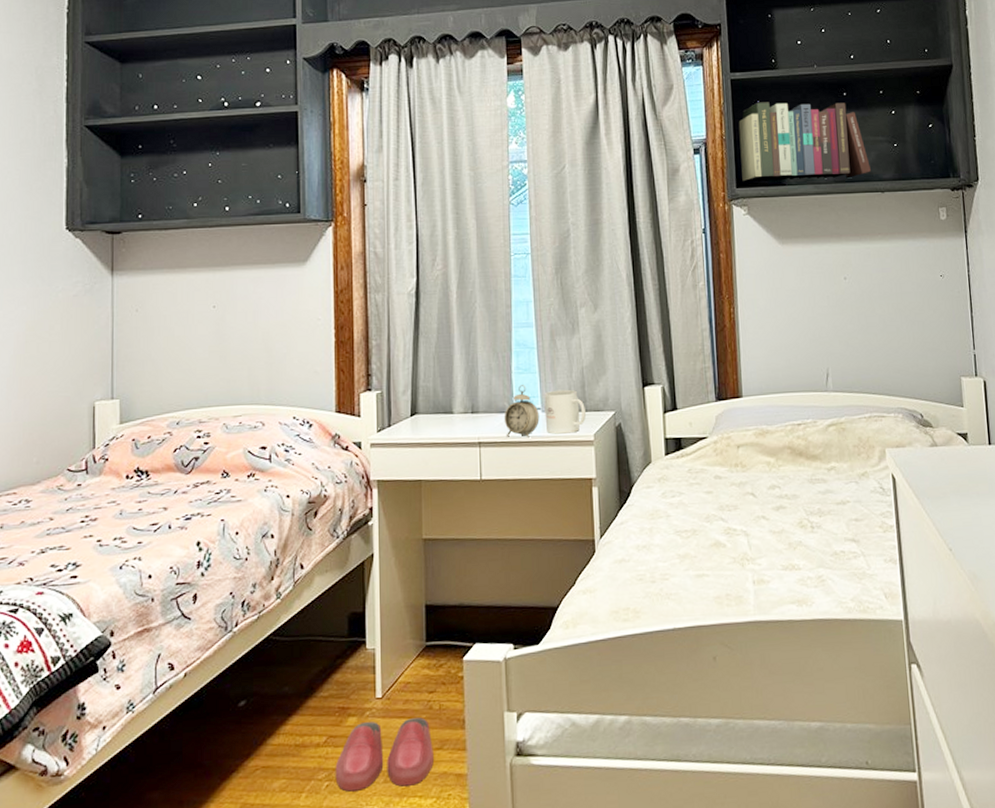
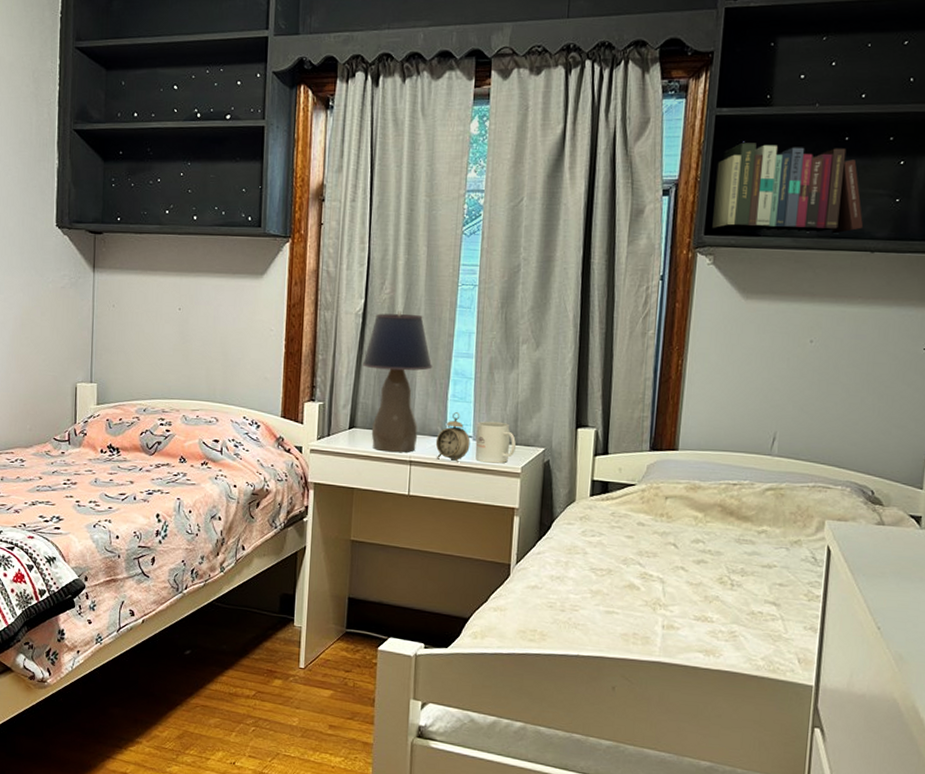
slippers: present [335,717,434,792] -> none [260,685,345,744]
table lamp: none [420,286,493,437] -> present [363,310,433,453]

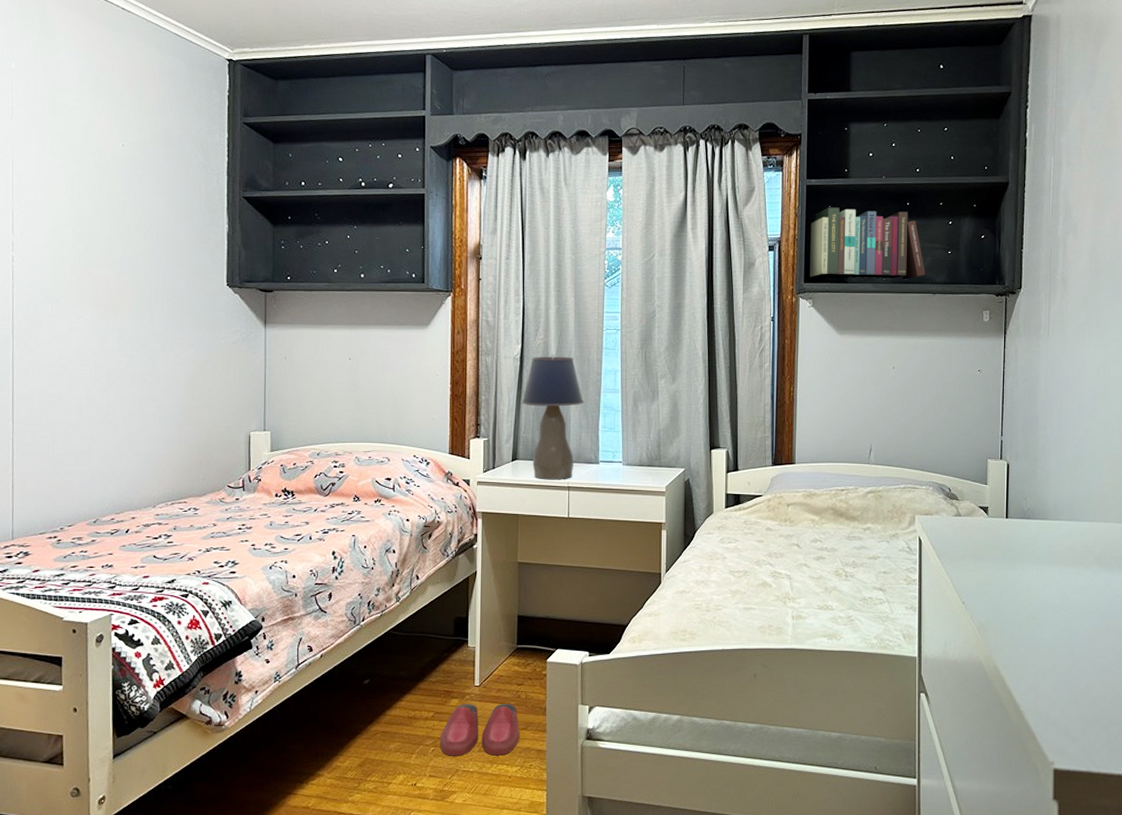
slippers: none [260,685,345,744] -> present [440,704,520,756]
alarm clock: present [435,412,470,462] -> none [590,441,620,485]
mug: present [475,421,516,464] -> none [625,447,660,484]

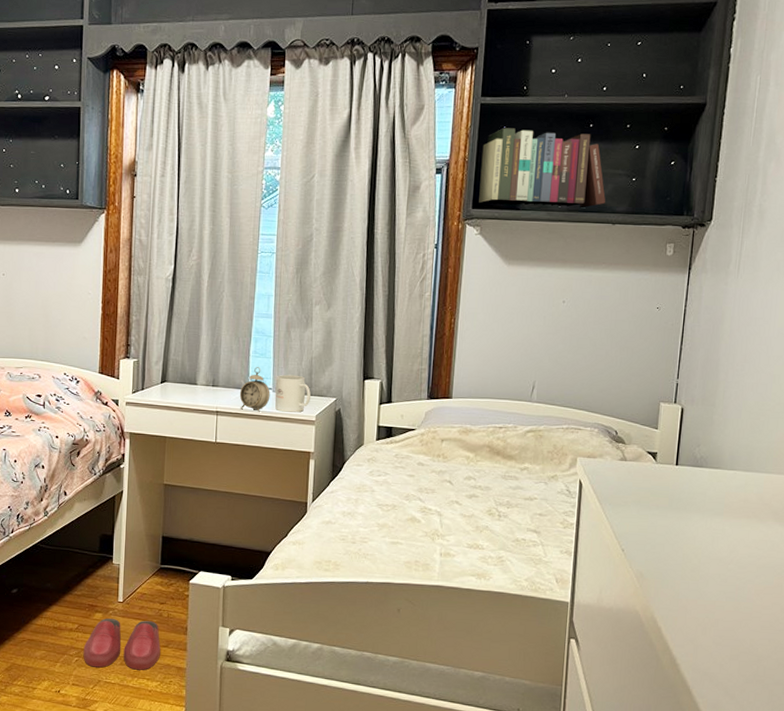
table lamp: present [522,354,584,480] -> none [173,275,236,404]
alarm clock: none [590,441,620,485] -> present [239,367,270,412]
mug: none [625,447,660,484] -> present [274,374,311,413]

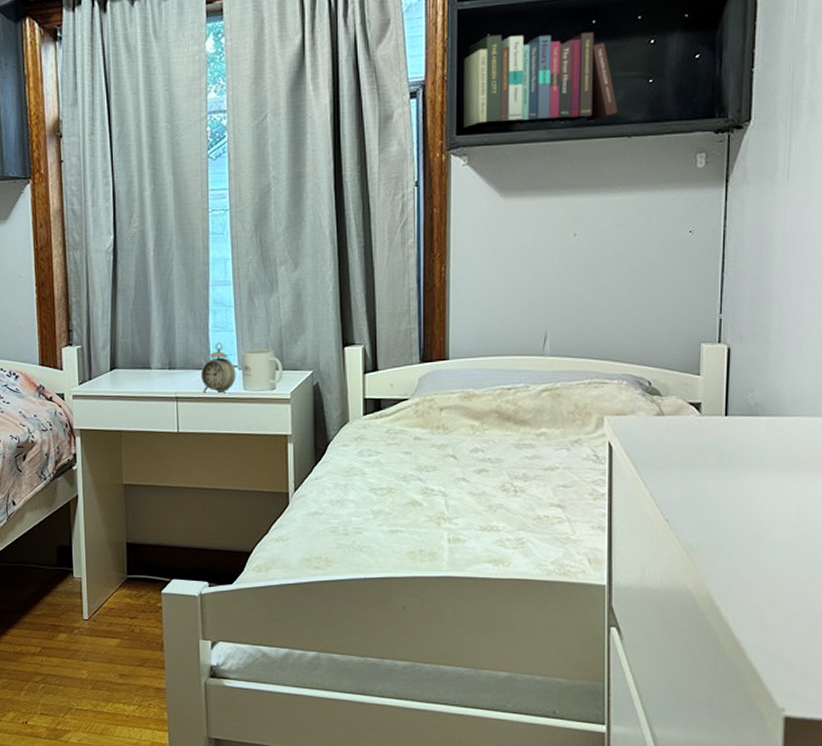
slippers: present [83,618,161,670] -> none [49,639,136,694]

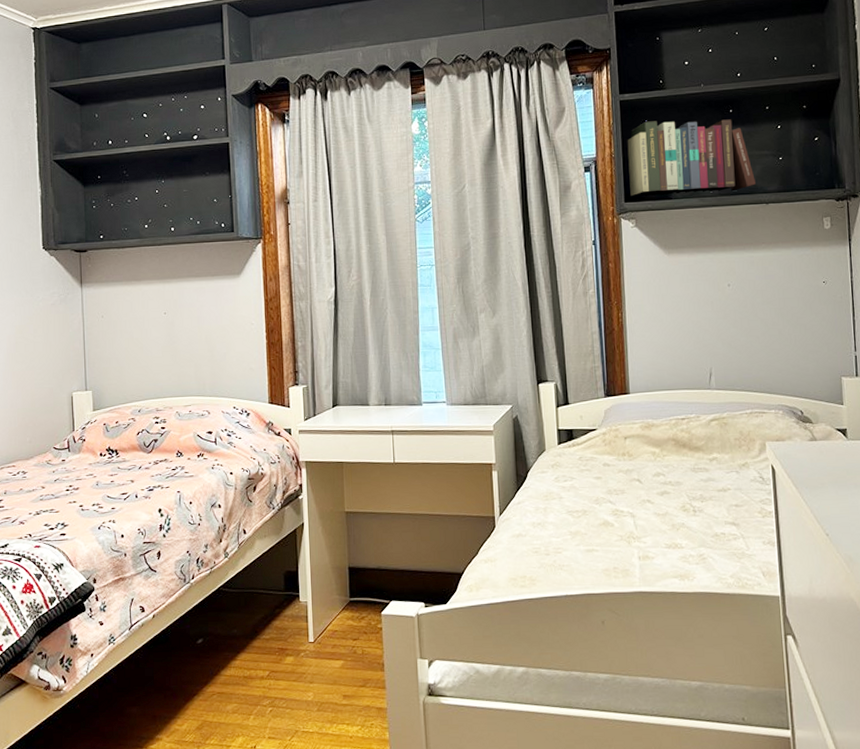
alarm clock: present [200,343,236,394] -> none [413,381,445,427]
mug: present [241,348,283,392] -> none [448,385,486,425]

